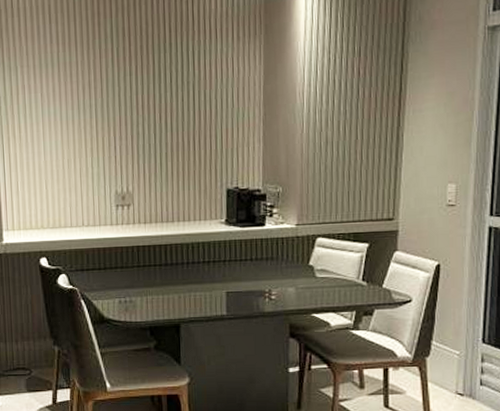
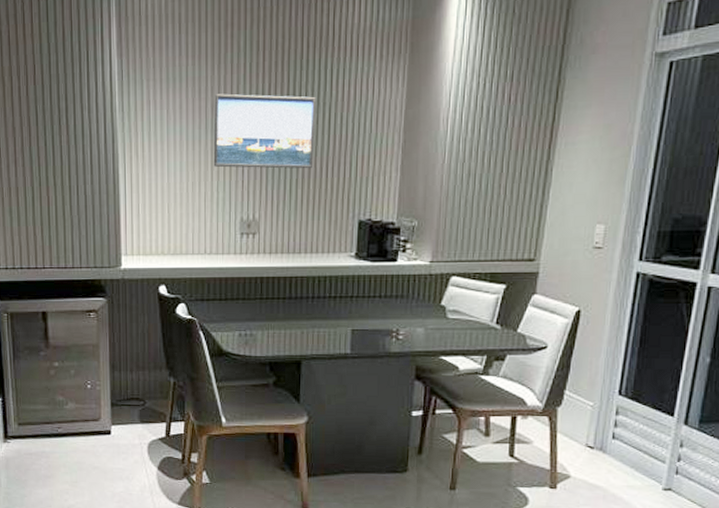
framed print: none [85,76,181,145] -> present [213,94,316,169]

